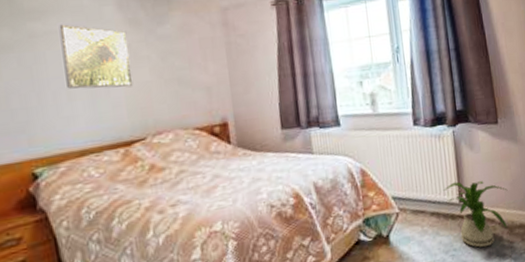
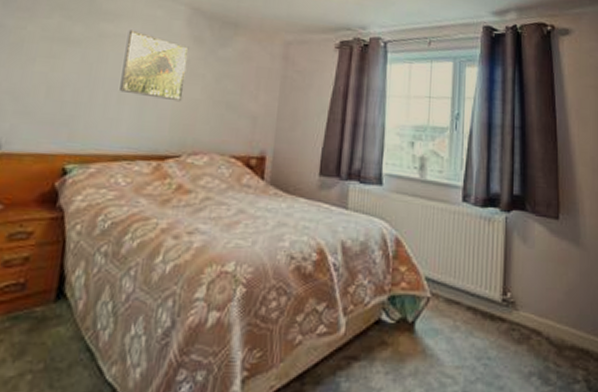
house plant: present [443,181,508,248] -> none [485,276,561,364]

